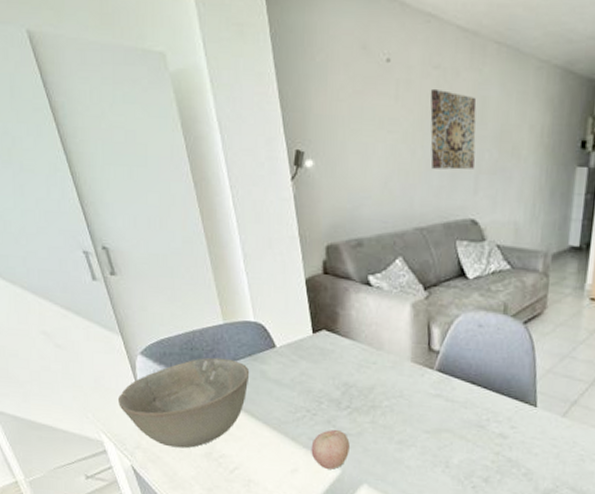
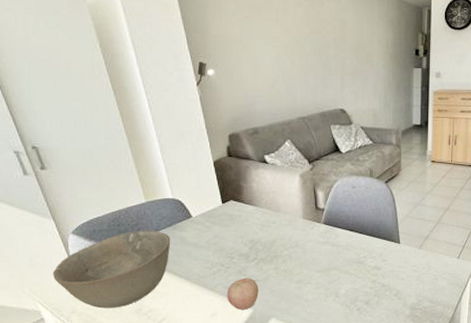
wall art: present [430,88,477,170] -> none [302,14,340,73]

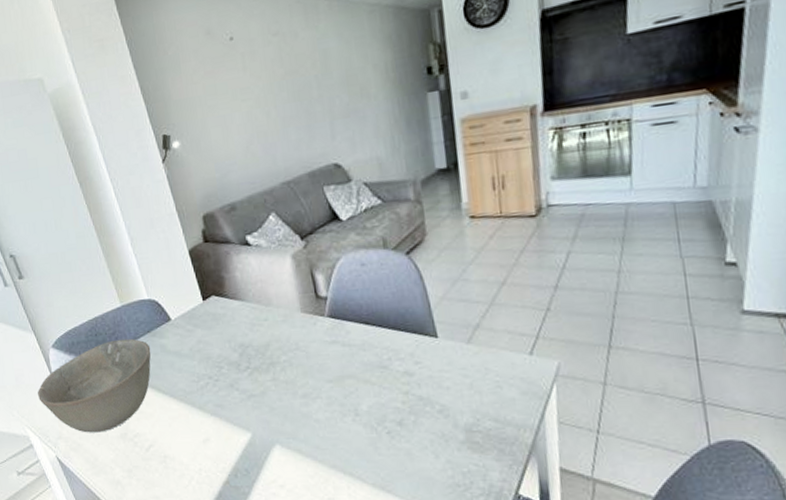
apple: present [227,277,259,310] -> none [218,392,256,434]

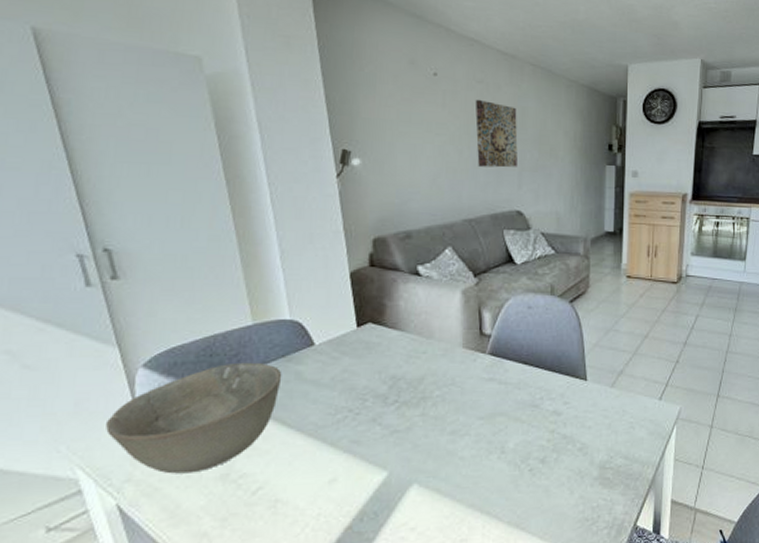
wall art: none [273,51,327,125] -> present [475,99,518,168]

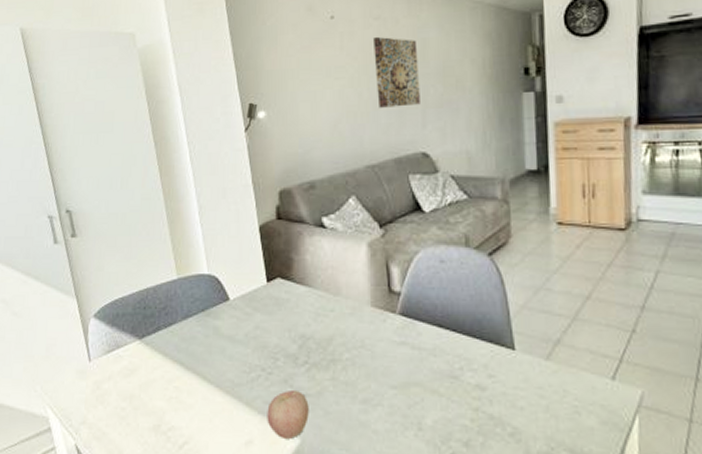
bowl: present [106,362,282,474] -> none [68,315,203,421]
apple: none [353,427,398,473] -> present [267,389,309,439]

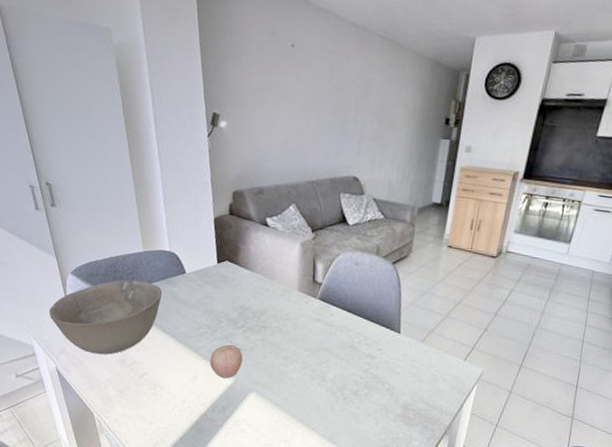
bowl: none [68,315,203,421] -> present [49,279,163,355]
wall art: present [372,36,420,108] -> none [323,70,363,136]

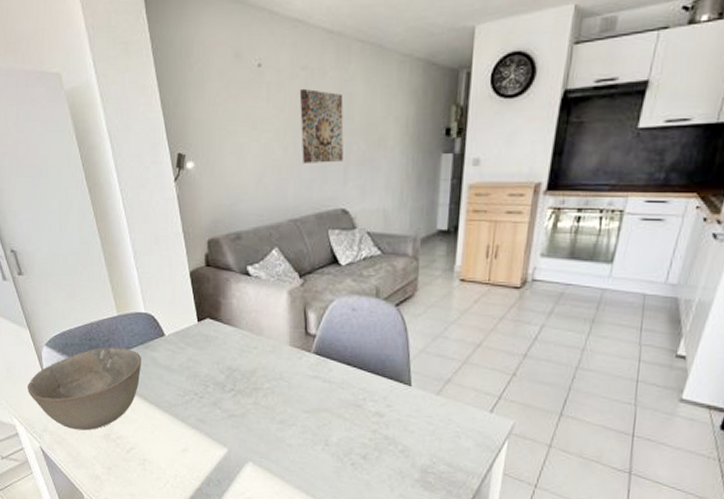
apple: present [209,344,243,378] -> none [199,410,235,448]
wall art: none [323,70,363,136] -> present [299,88,344,163]

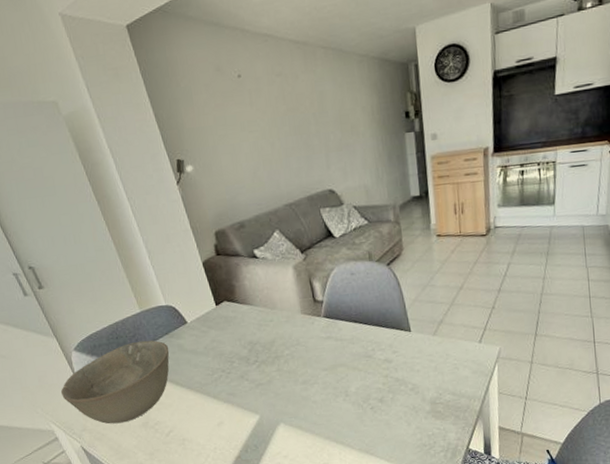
wall art: present [299,88,344,163] -> none [277,91,323,155]

